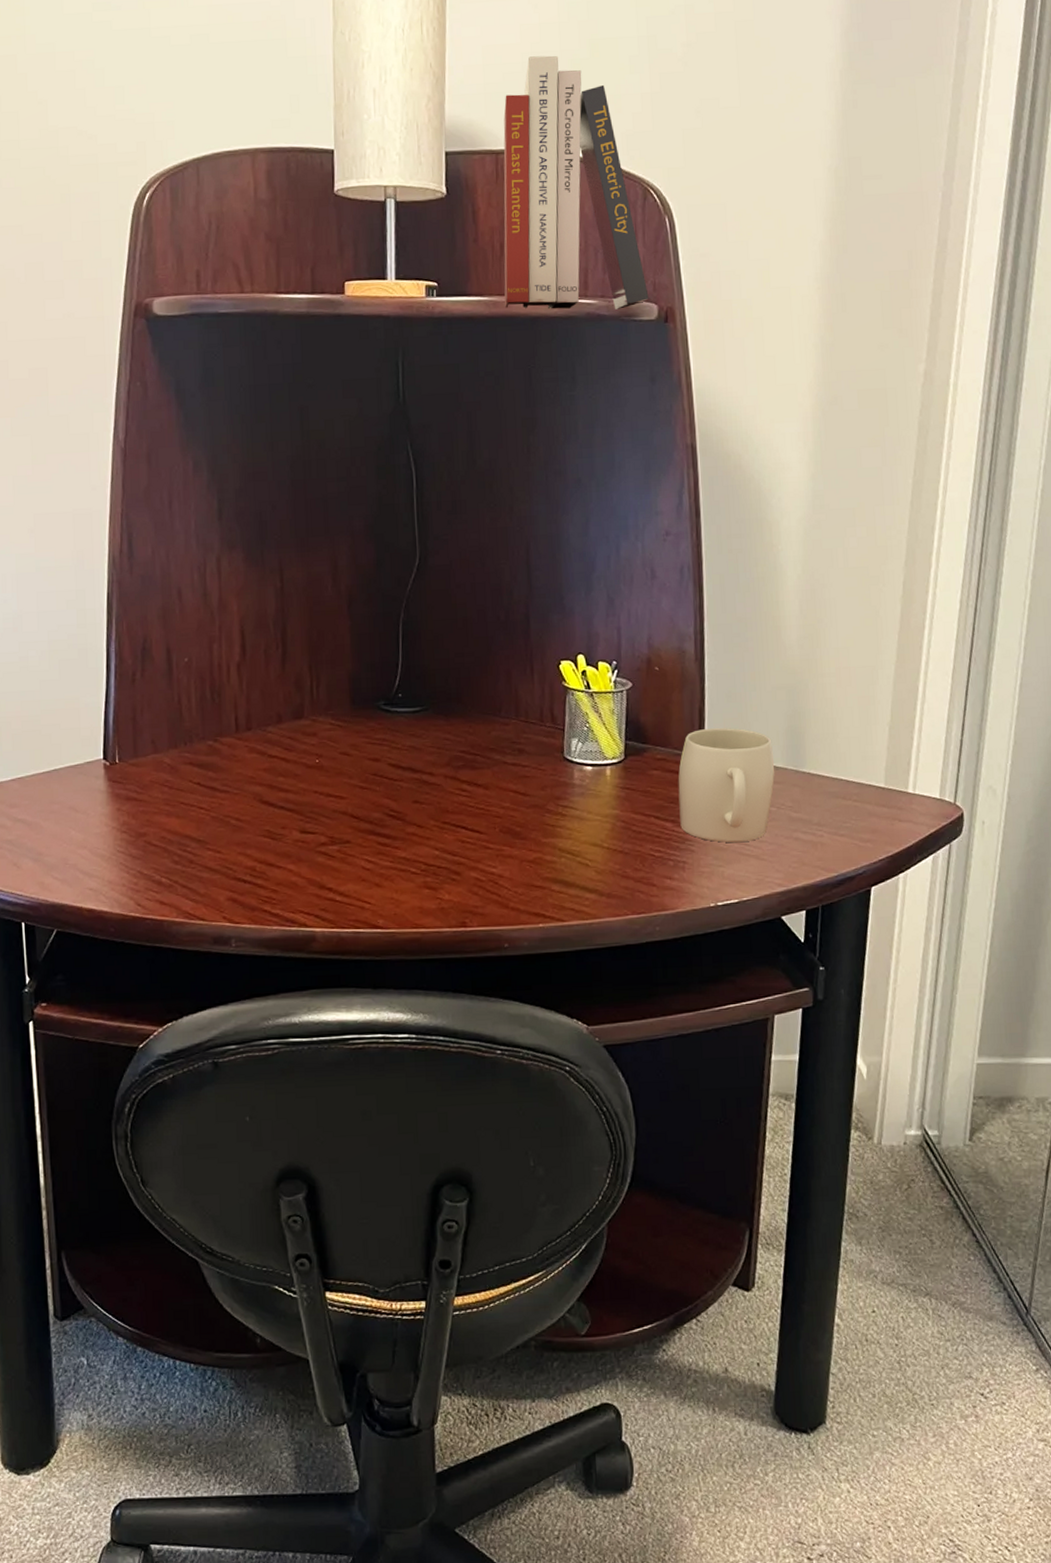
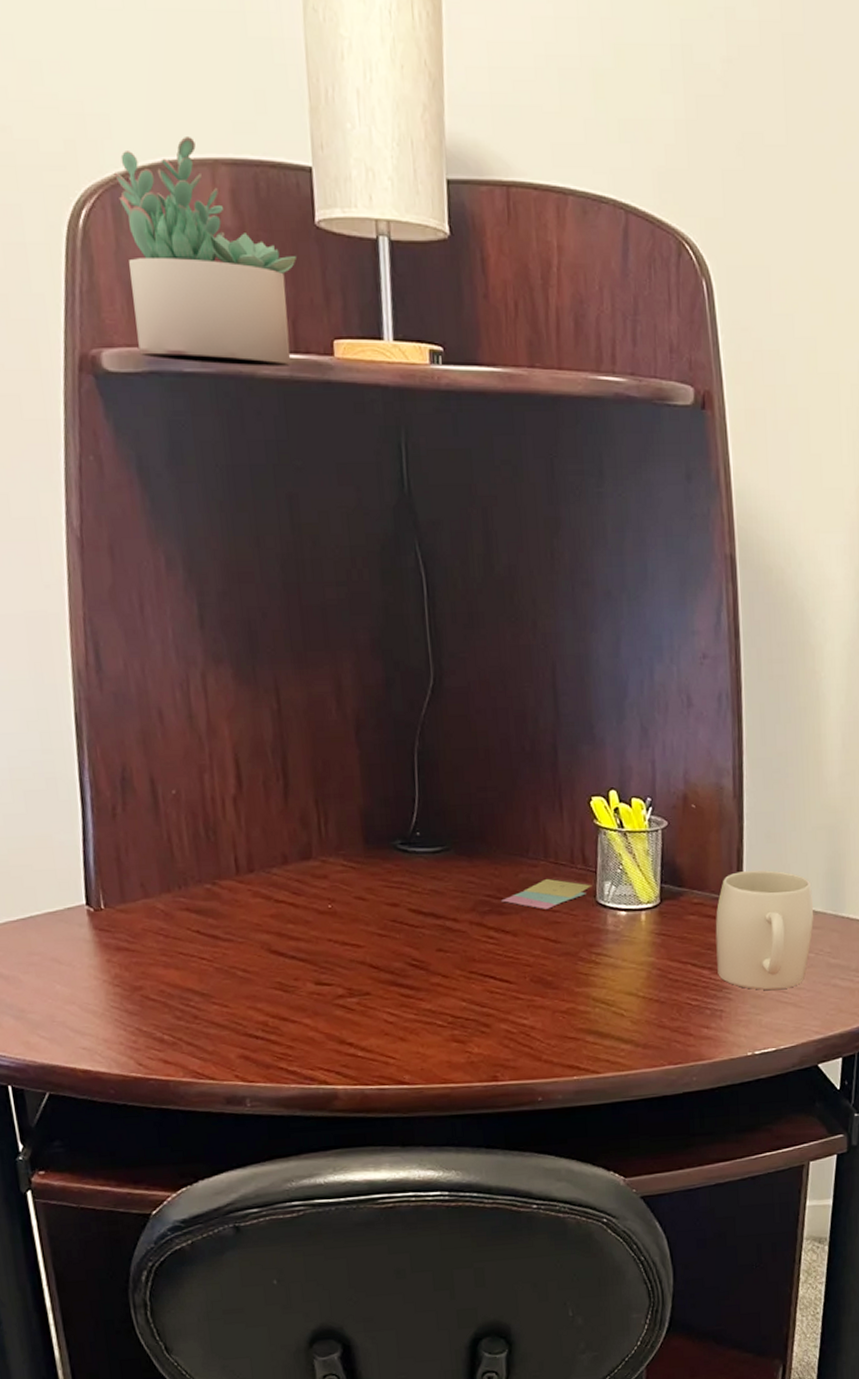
succulent plant: none [175,133,318,306] -> present [114,137,298,367]
sticky notes: none [474,735,560,764] -> present [501,878,592,909]
books: present [503,55,649,311] -> none [514,61,684,392]

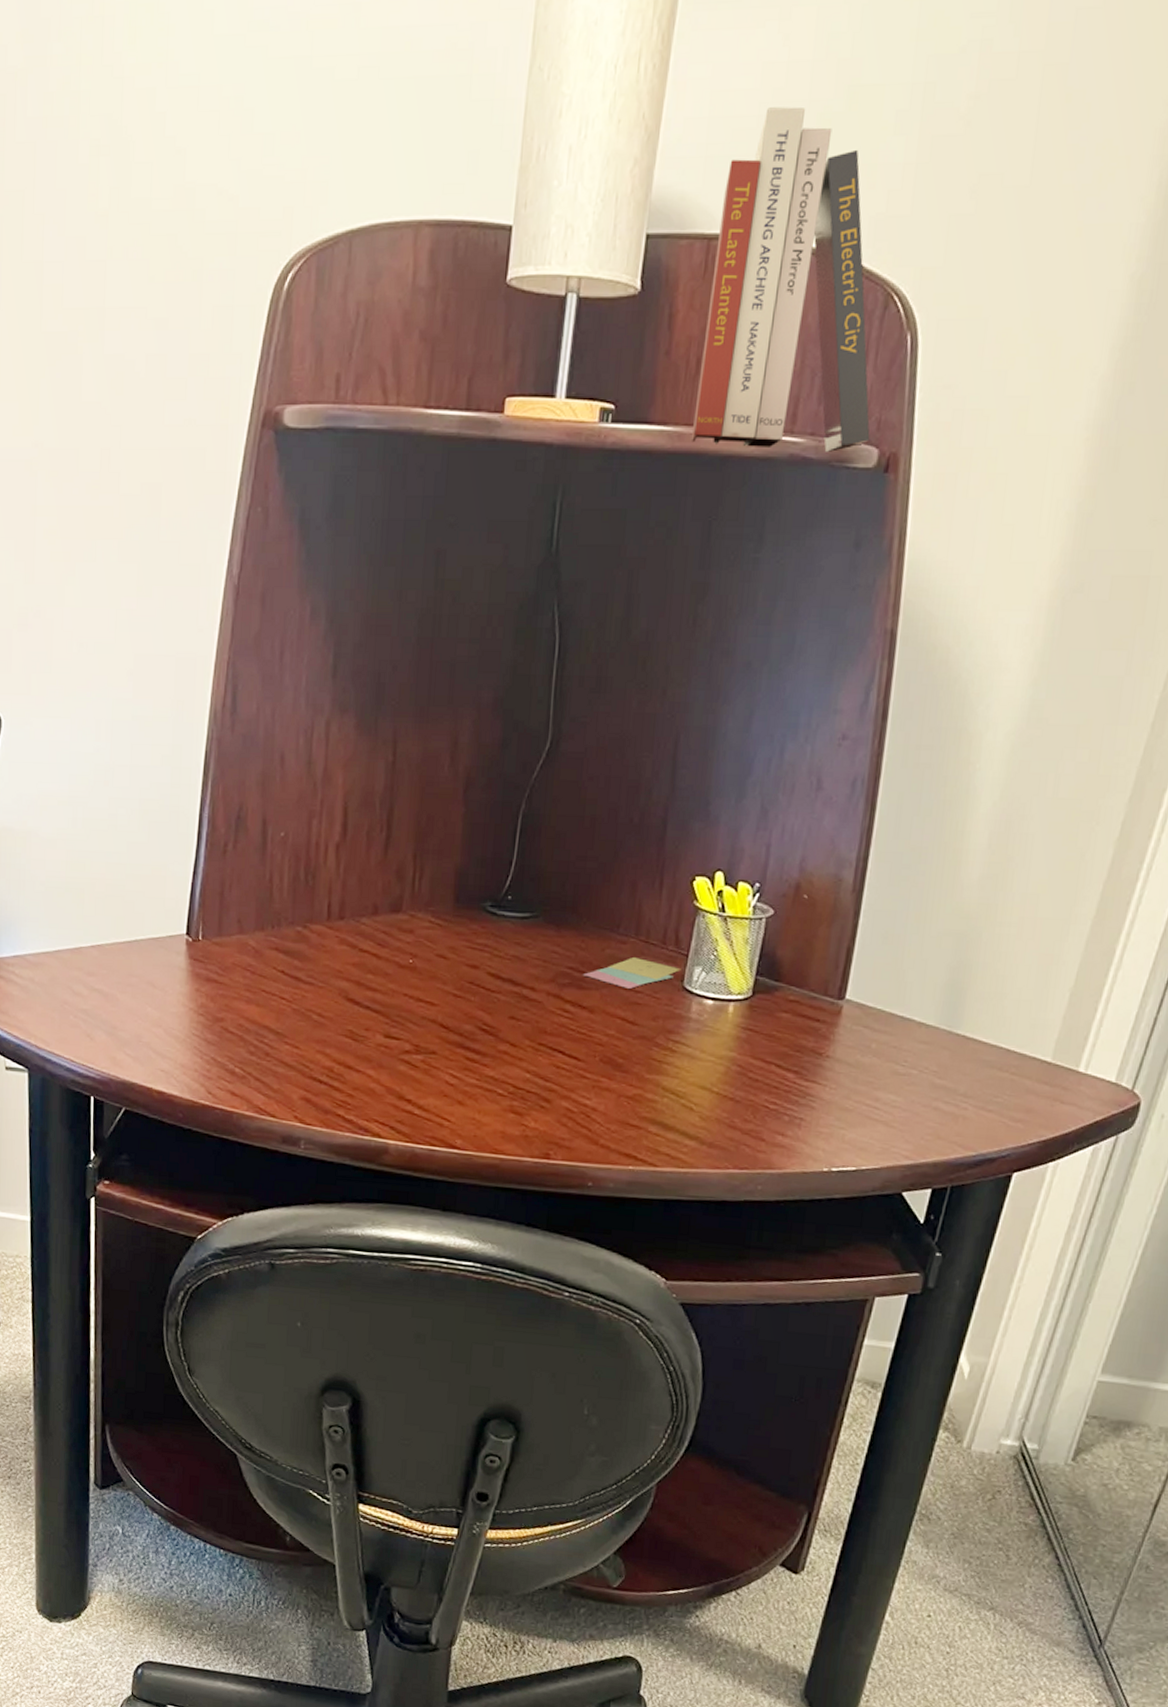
succulent plant: present [114,137,298,367] -> none [319,200,484,423]
books: none [514,61,684,392] -> present [690,106,870,453]
mug: present [715,869,814,991] -> none [803,971,927,1106]

